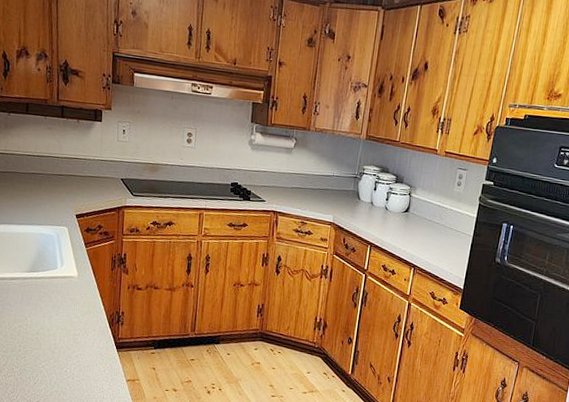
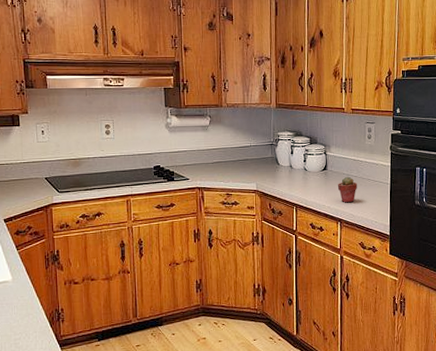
potted succulent: none [417,222,438,250] -> present [337,176,357,203]

